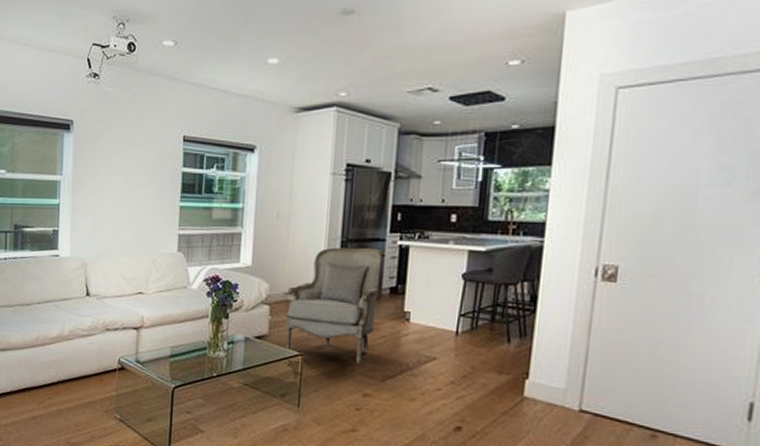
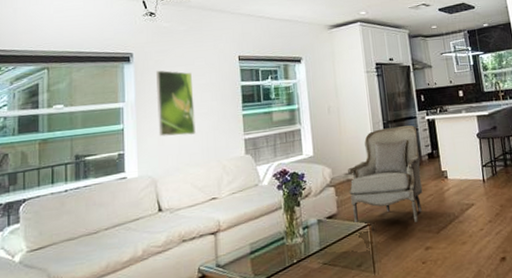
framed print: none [92,143,131,222] -> present [156,70,196,137]

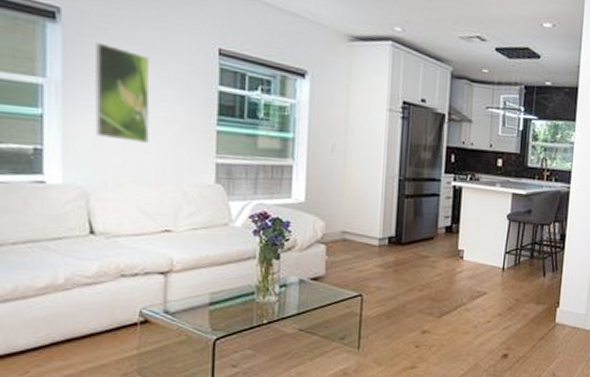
armchair: present [347,125,423,225] -> none [343,185,439,302]

